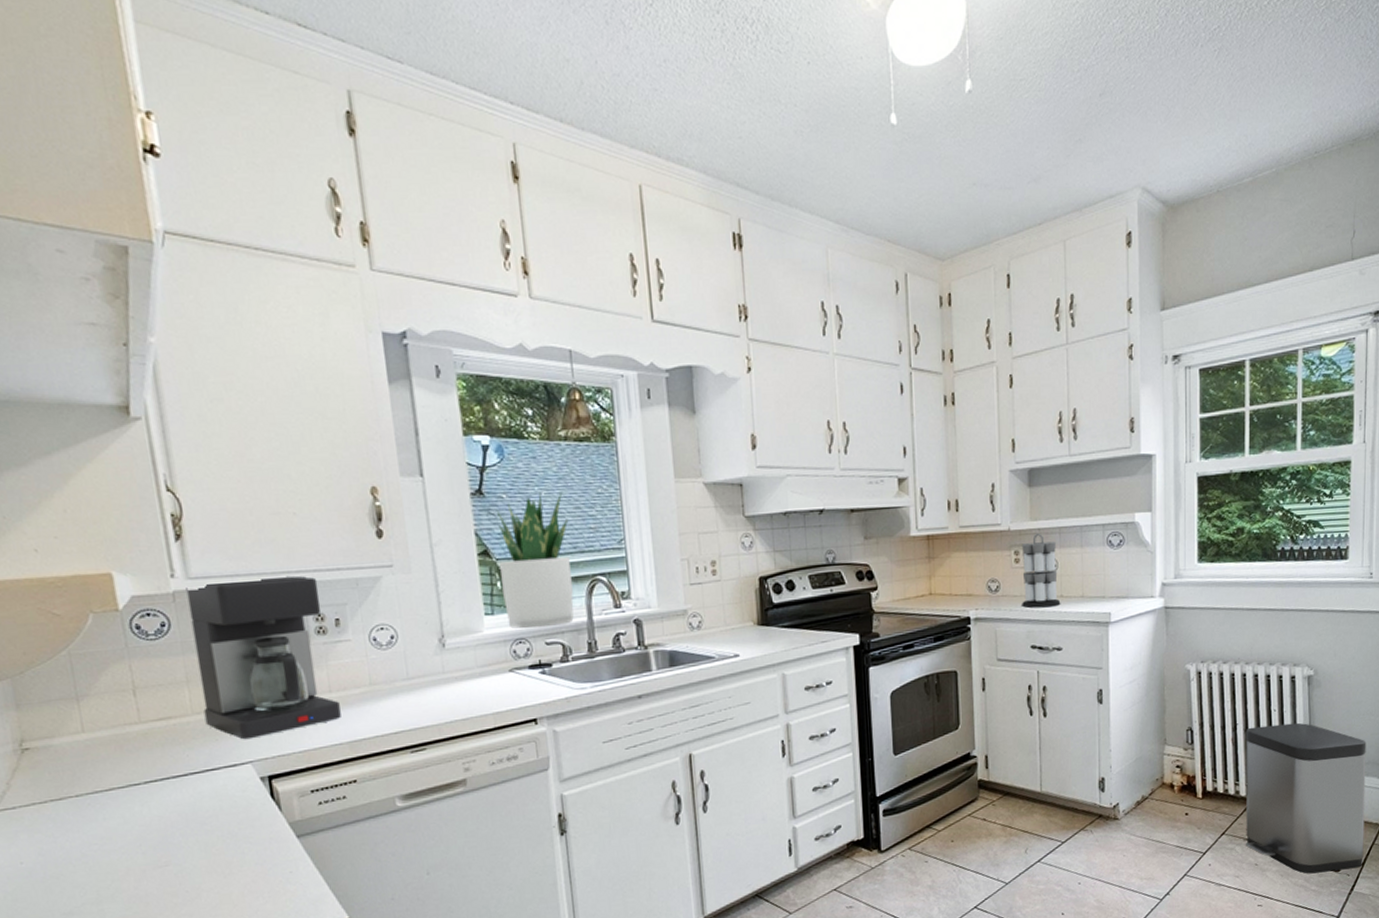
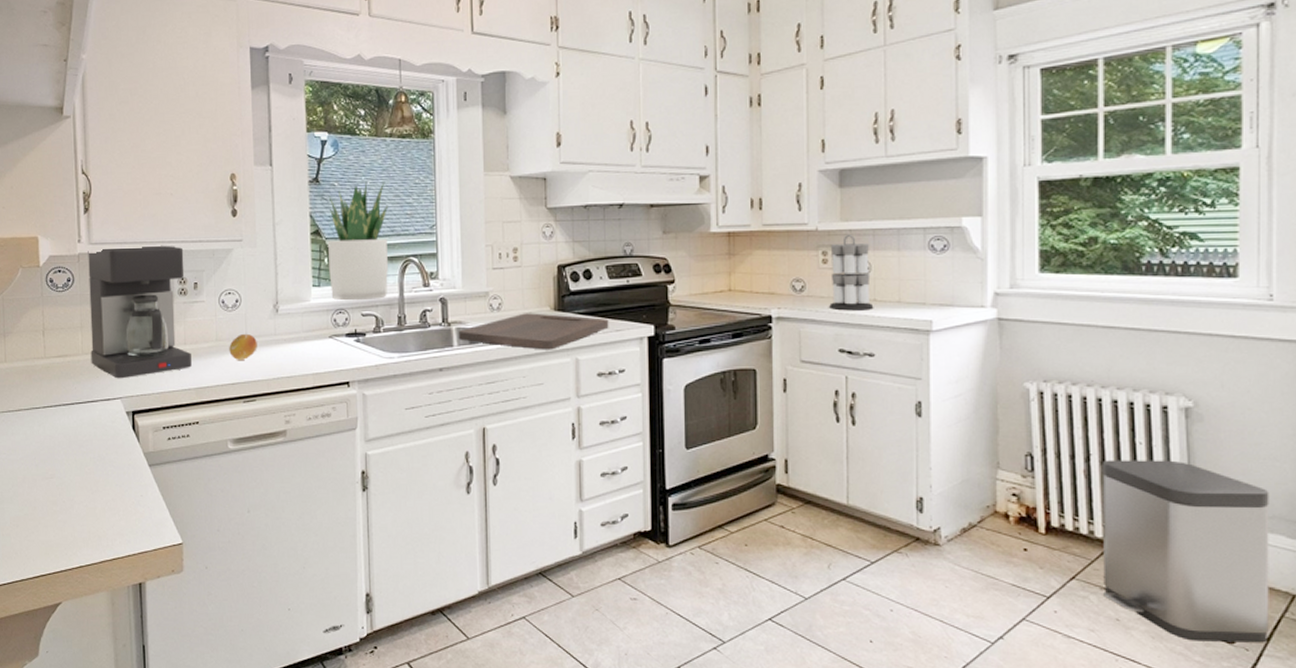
fruit: none [387,673,423,706] -> present [229,333,257,361]
cutting board: none [656,629,814,668] -> present [458,313,609,350]

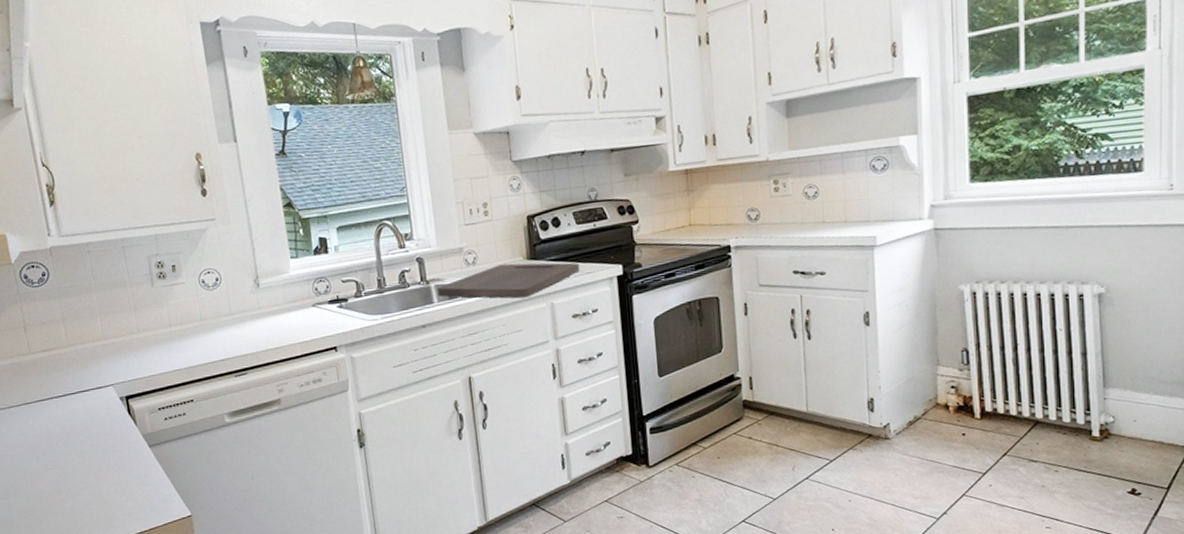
coffee maker: present [88,245,192,379] -> none [59,230,180,367]
fruit: present [229,333,257,361] -> none [214,310,243,338]
planter: present [328,181,389,301] -> none [296,149,365,270]
spice rack: present [829,234,874,311] -> none [780,161,823,235]
pedal bin: present [1102,460,1269,643] -> none [1027,342,1170,497]

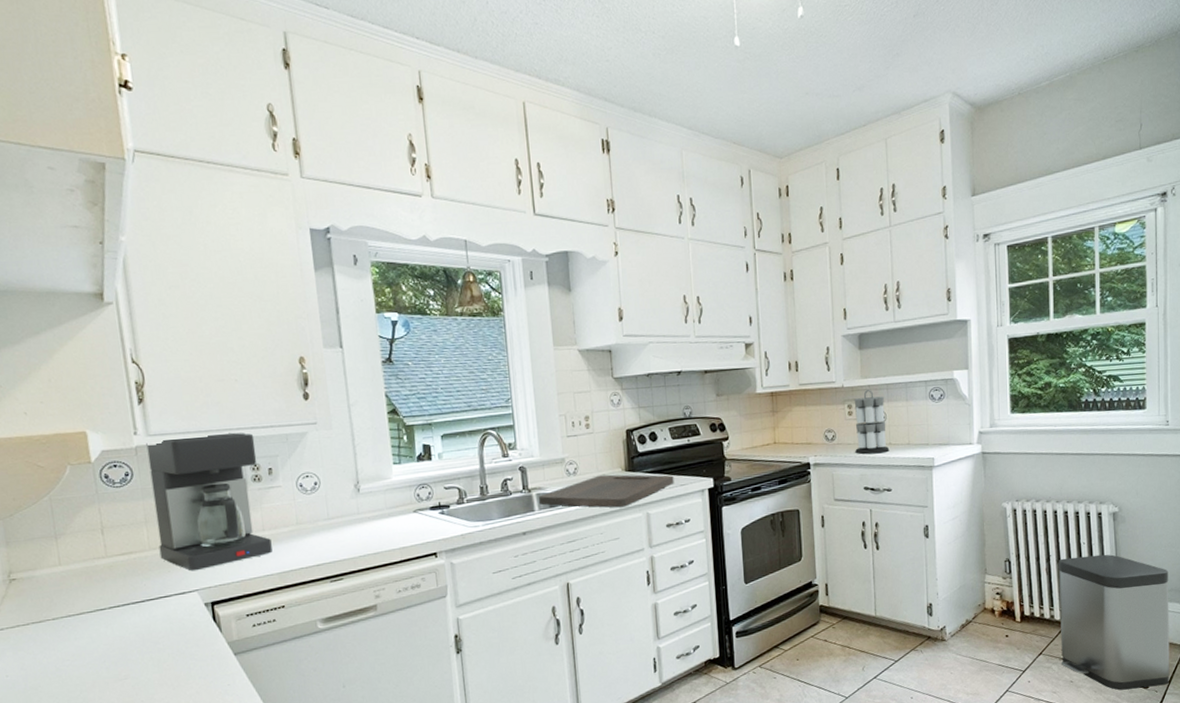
coffee maker: none [59,230,180,367] -> present [146,432,273,572]
spice rack: none [780,161,823,235] -> present [854,389,890,454]
pedal bin: none [1027,342,1170,497] -> present [1058,554,1170,690]

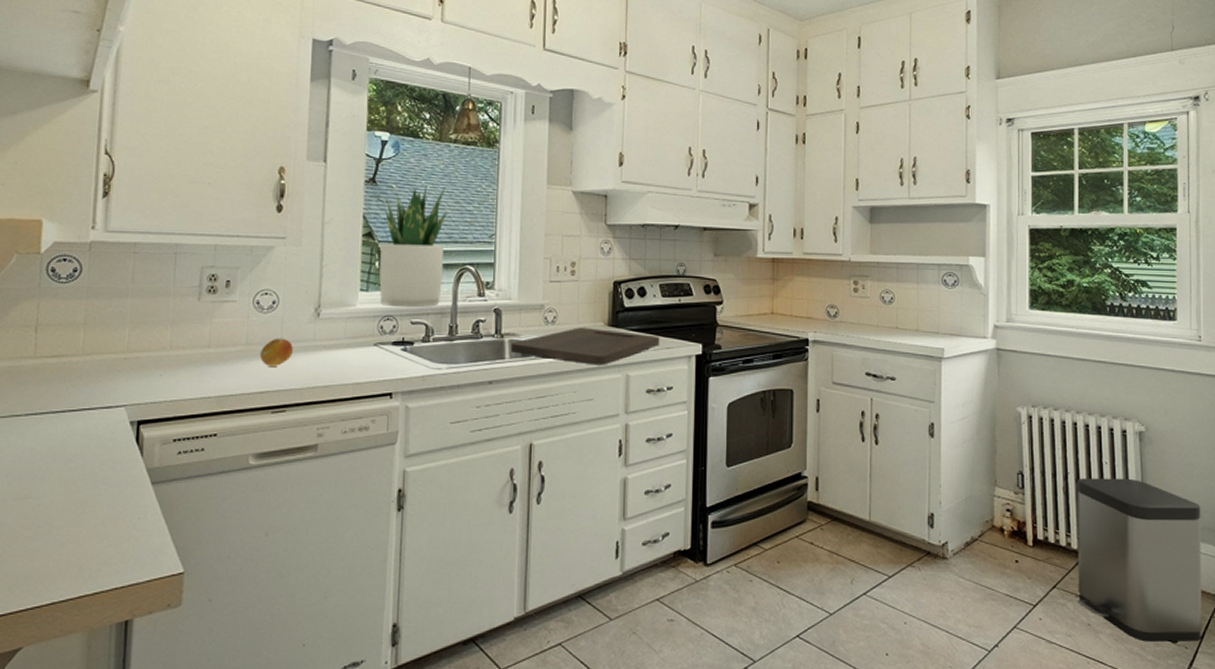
coffee maker: present [146,432,273,572] -> none [92,238,218,384]
fruit: none [311,514,341,542] -> present [260,337,293,368]
planter: none [403,359,468,476] -> present [379,185,448,308]
spice rack: present [854,389,890,454] -> none [859,266,896,337]

